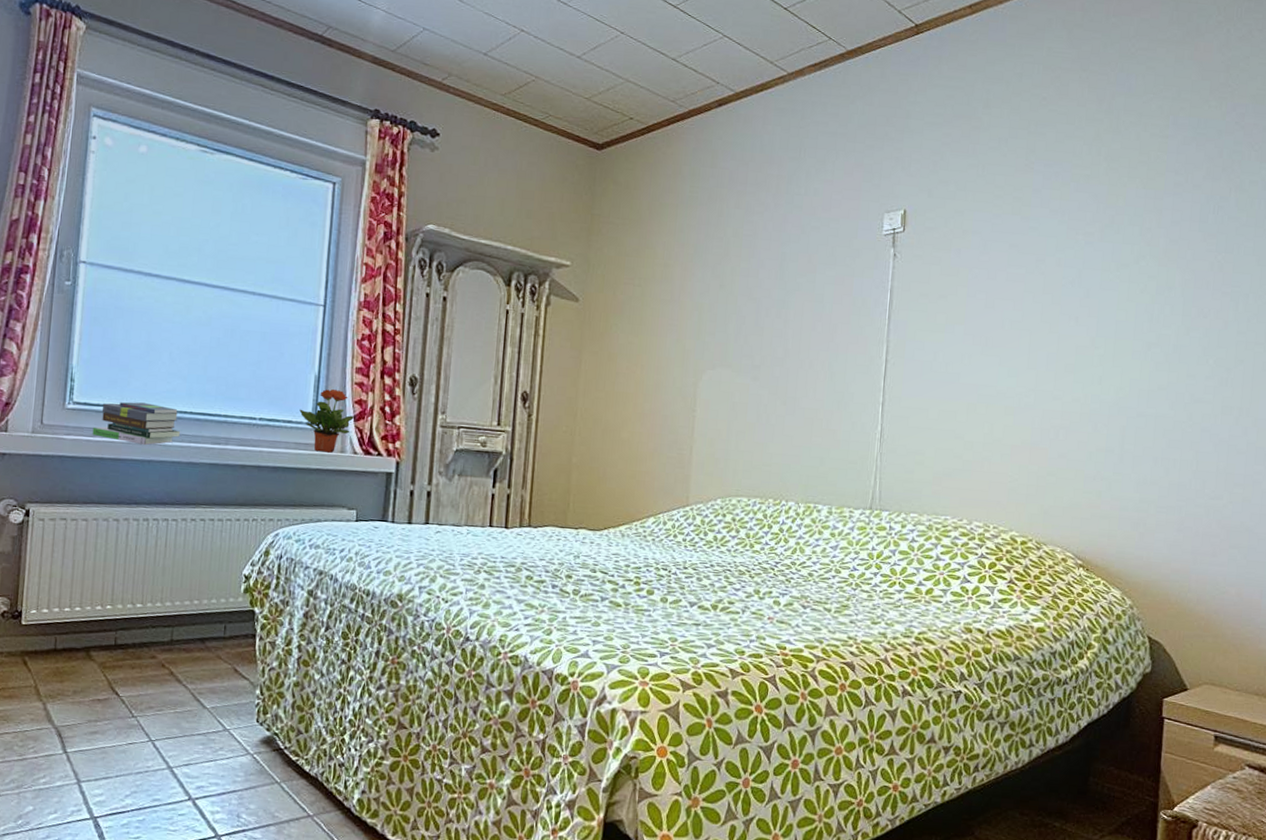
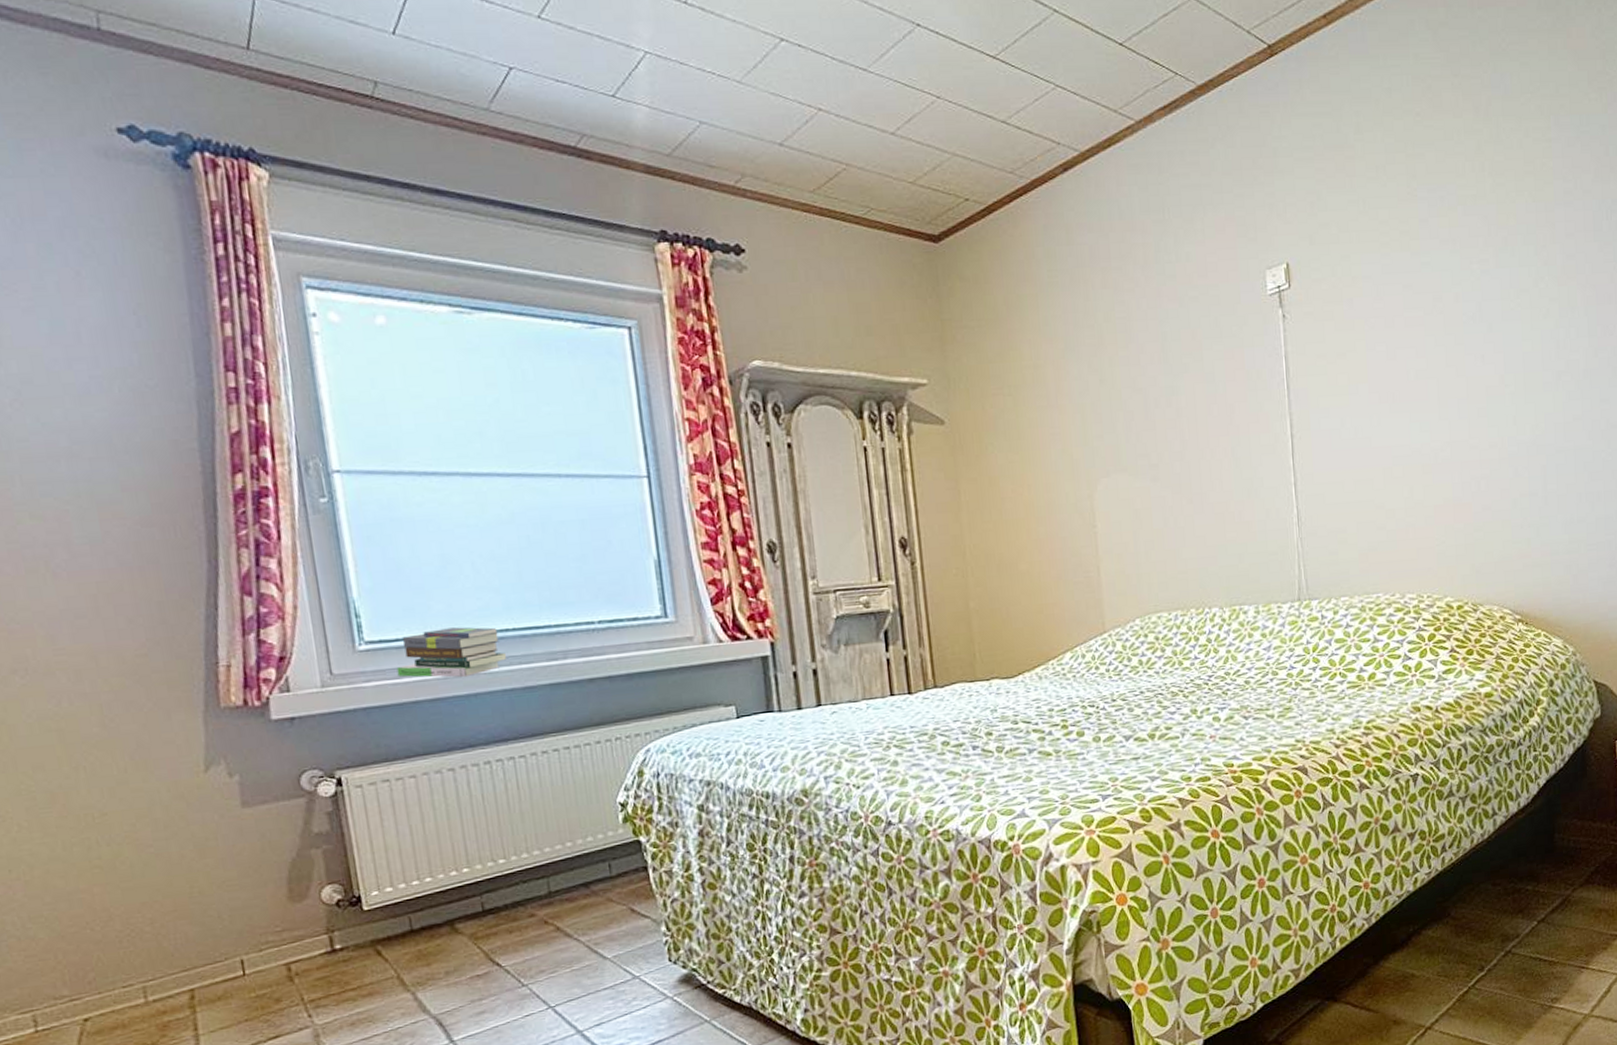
potted plant: present [299,389,354,454] -> none [644,571,711,648]

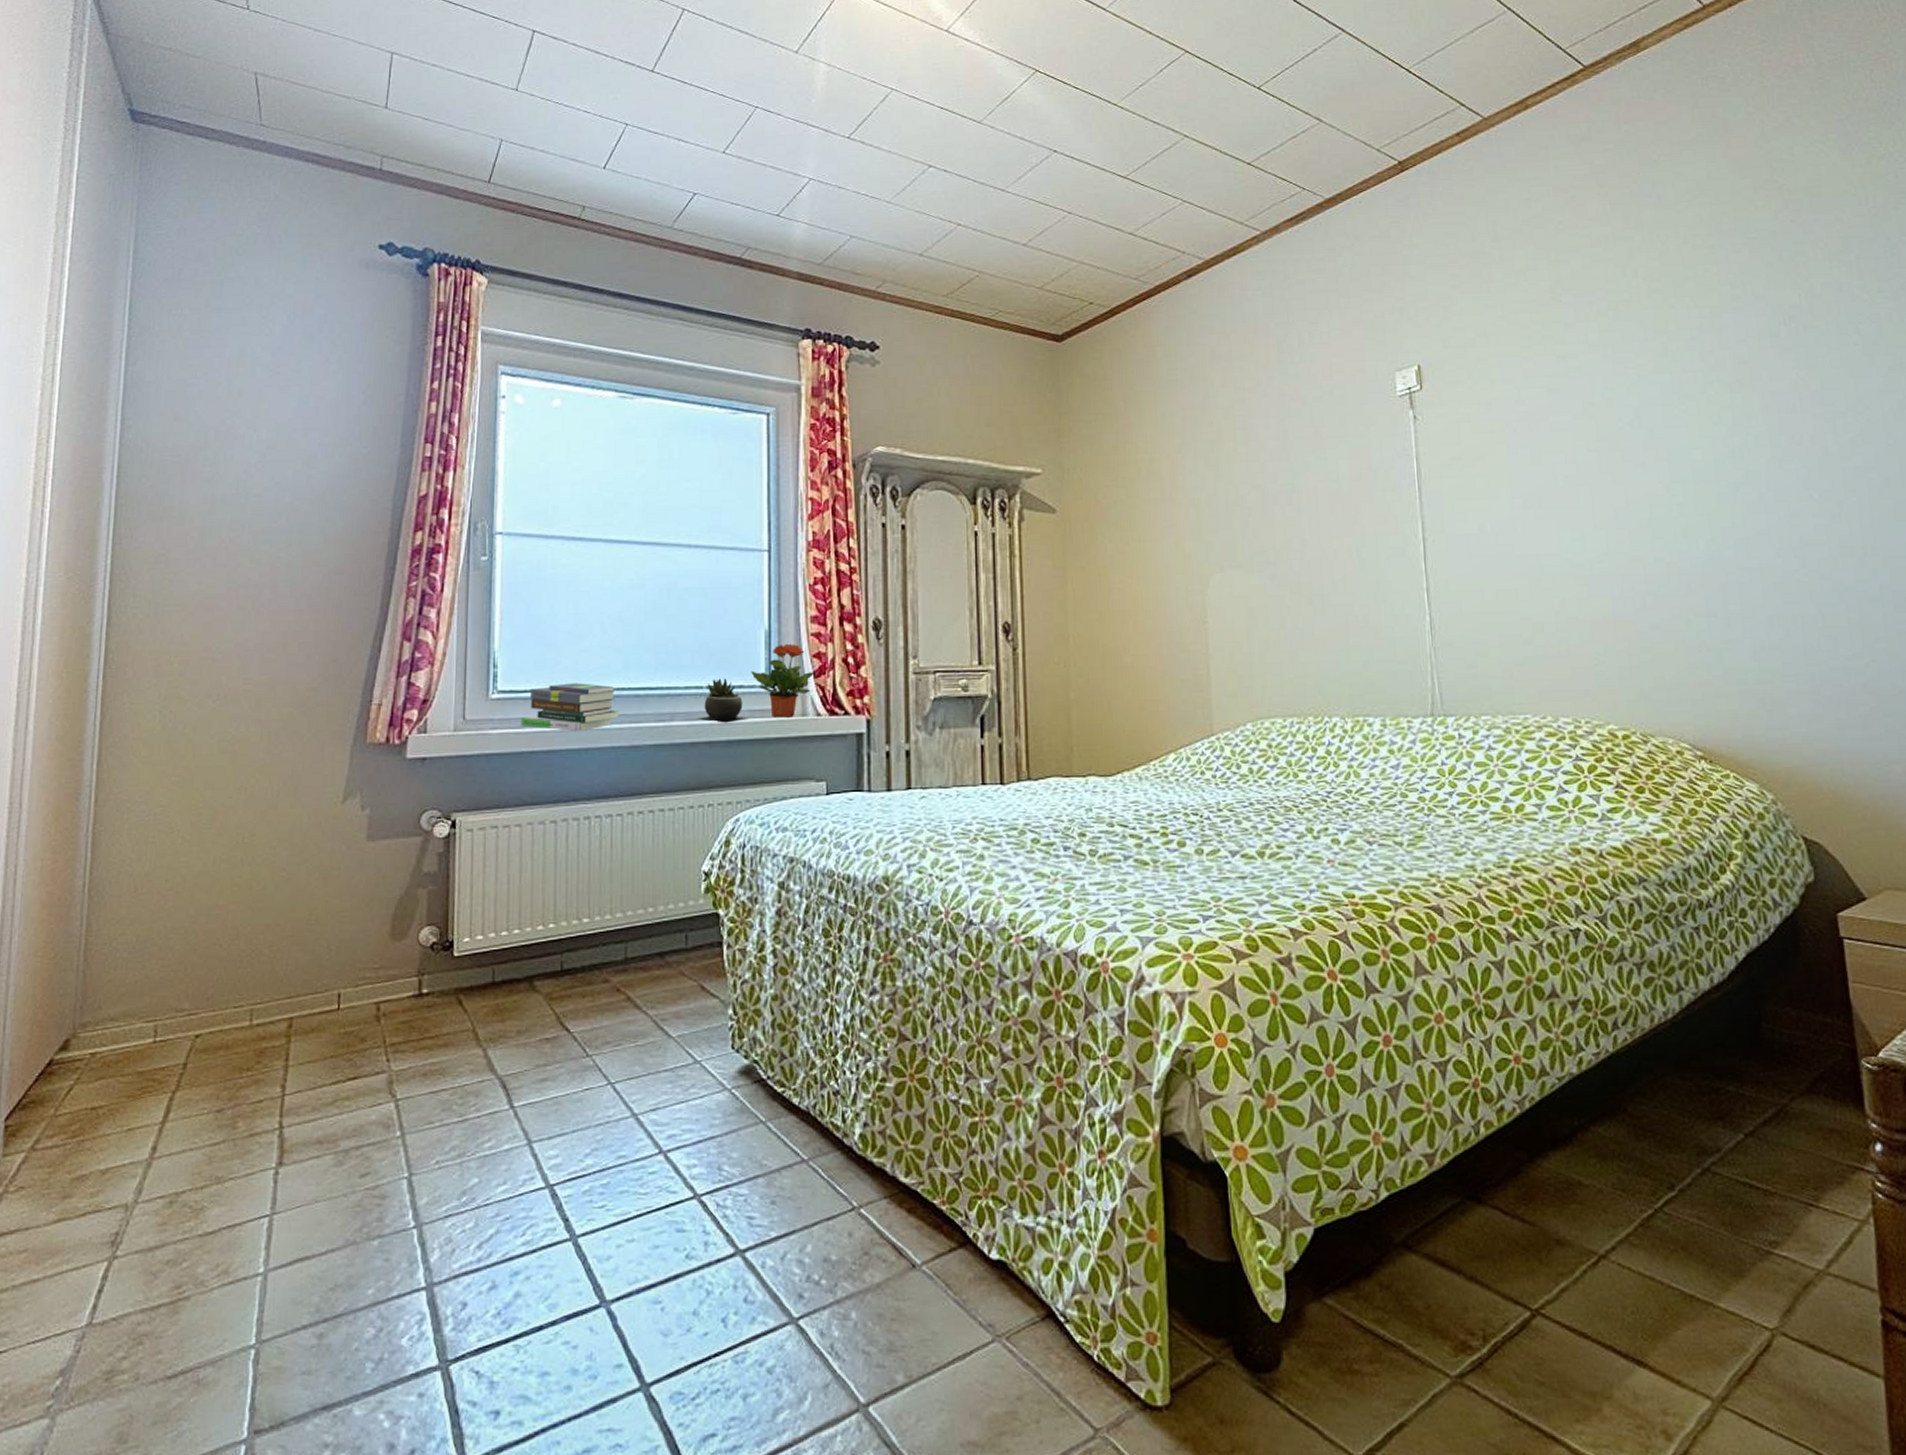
succulent plant: none [591,611,647,657] -> present [695,678,748,723]
potted plant: none [644,571,711,648] -> present [751,643,813,719]

